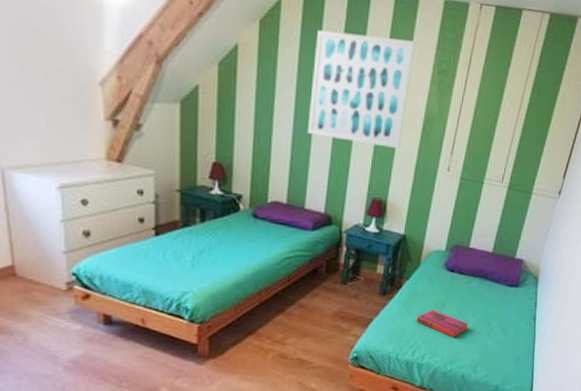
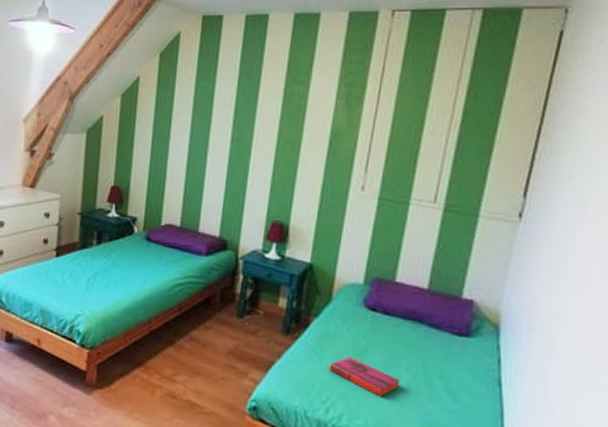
wall art: present [307,29,416,148] -> none [202,55,318,167]

